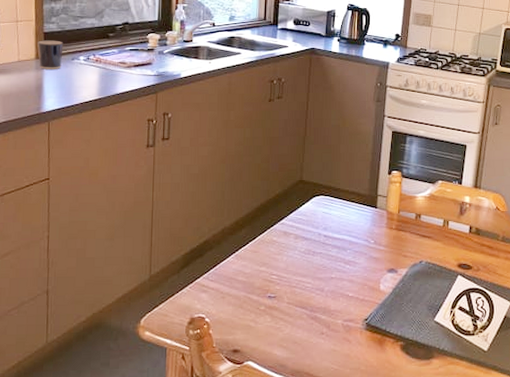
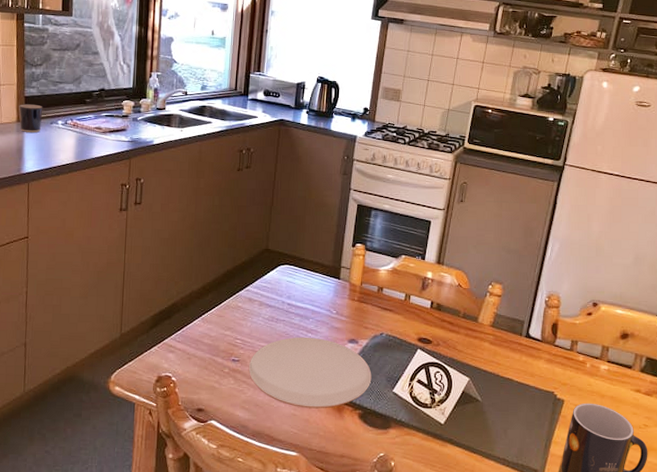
plate: none [285,269,413,343] -> present [248,337,372,409]

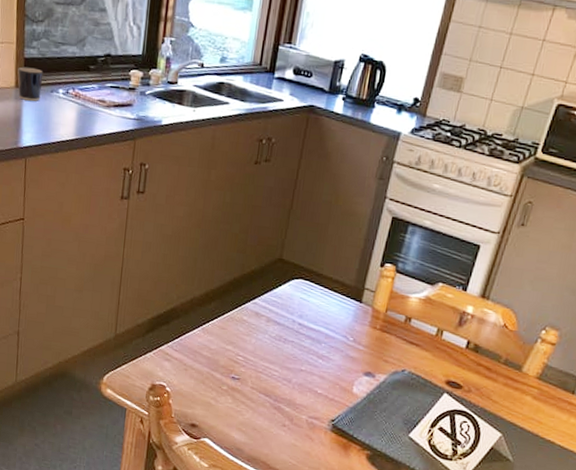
plate: present [248,337,372,409] -> none [248,361,387,444]

